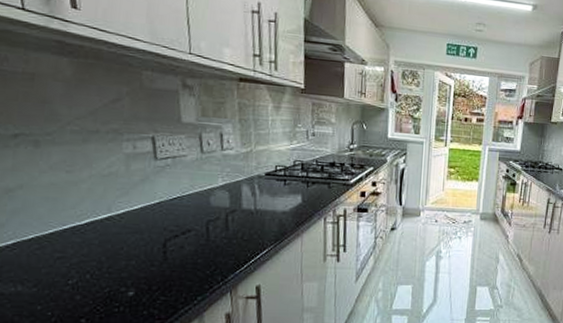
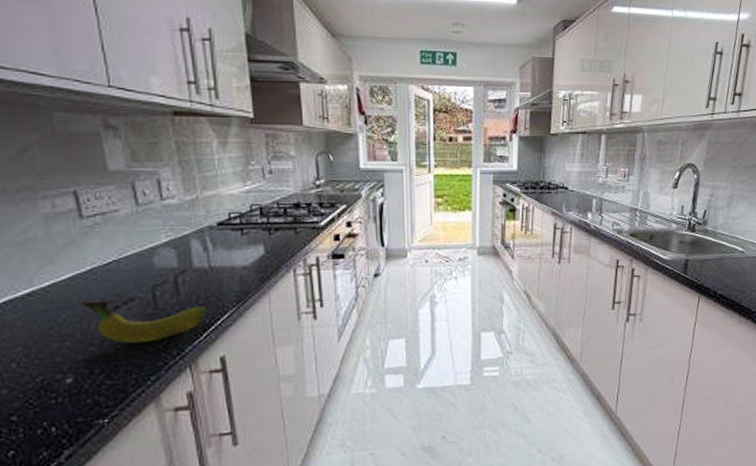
fruit: none [148,229,251,268] -> present [81,300,208,344]

